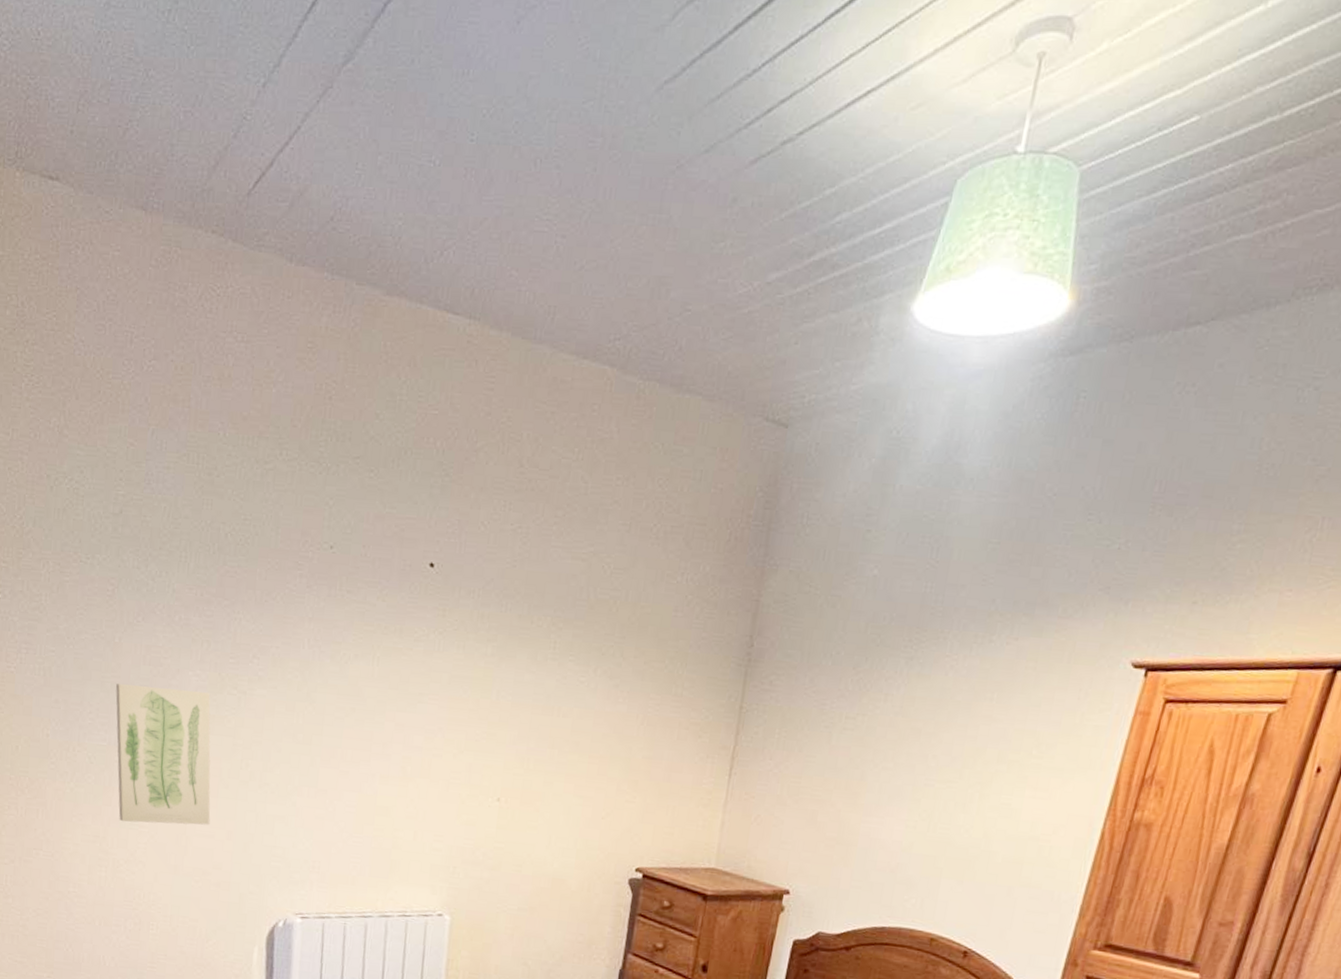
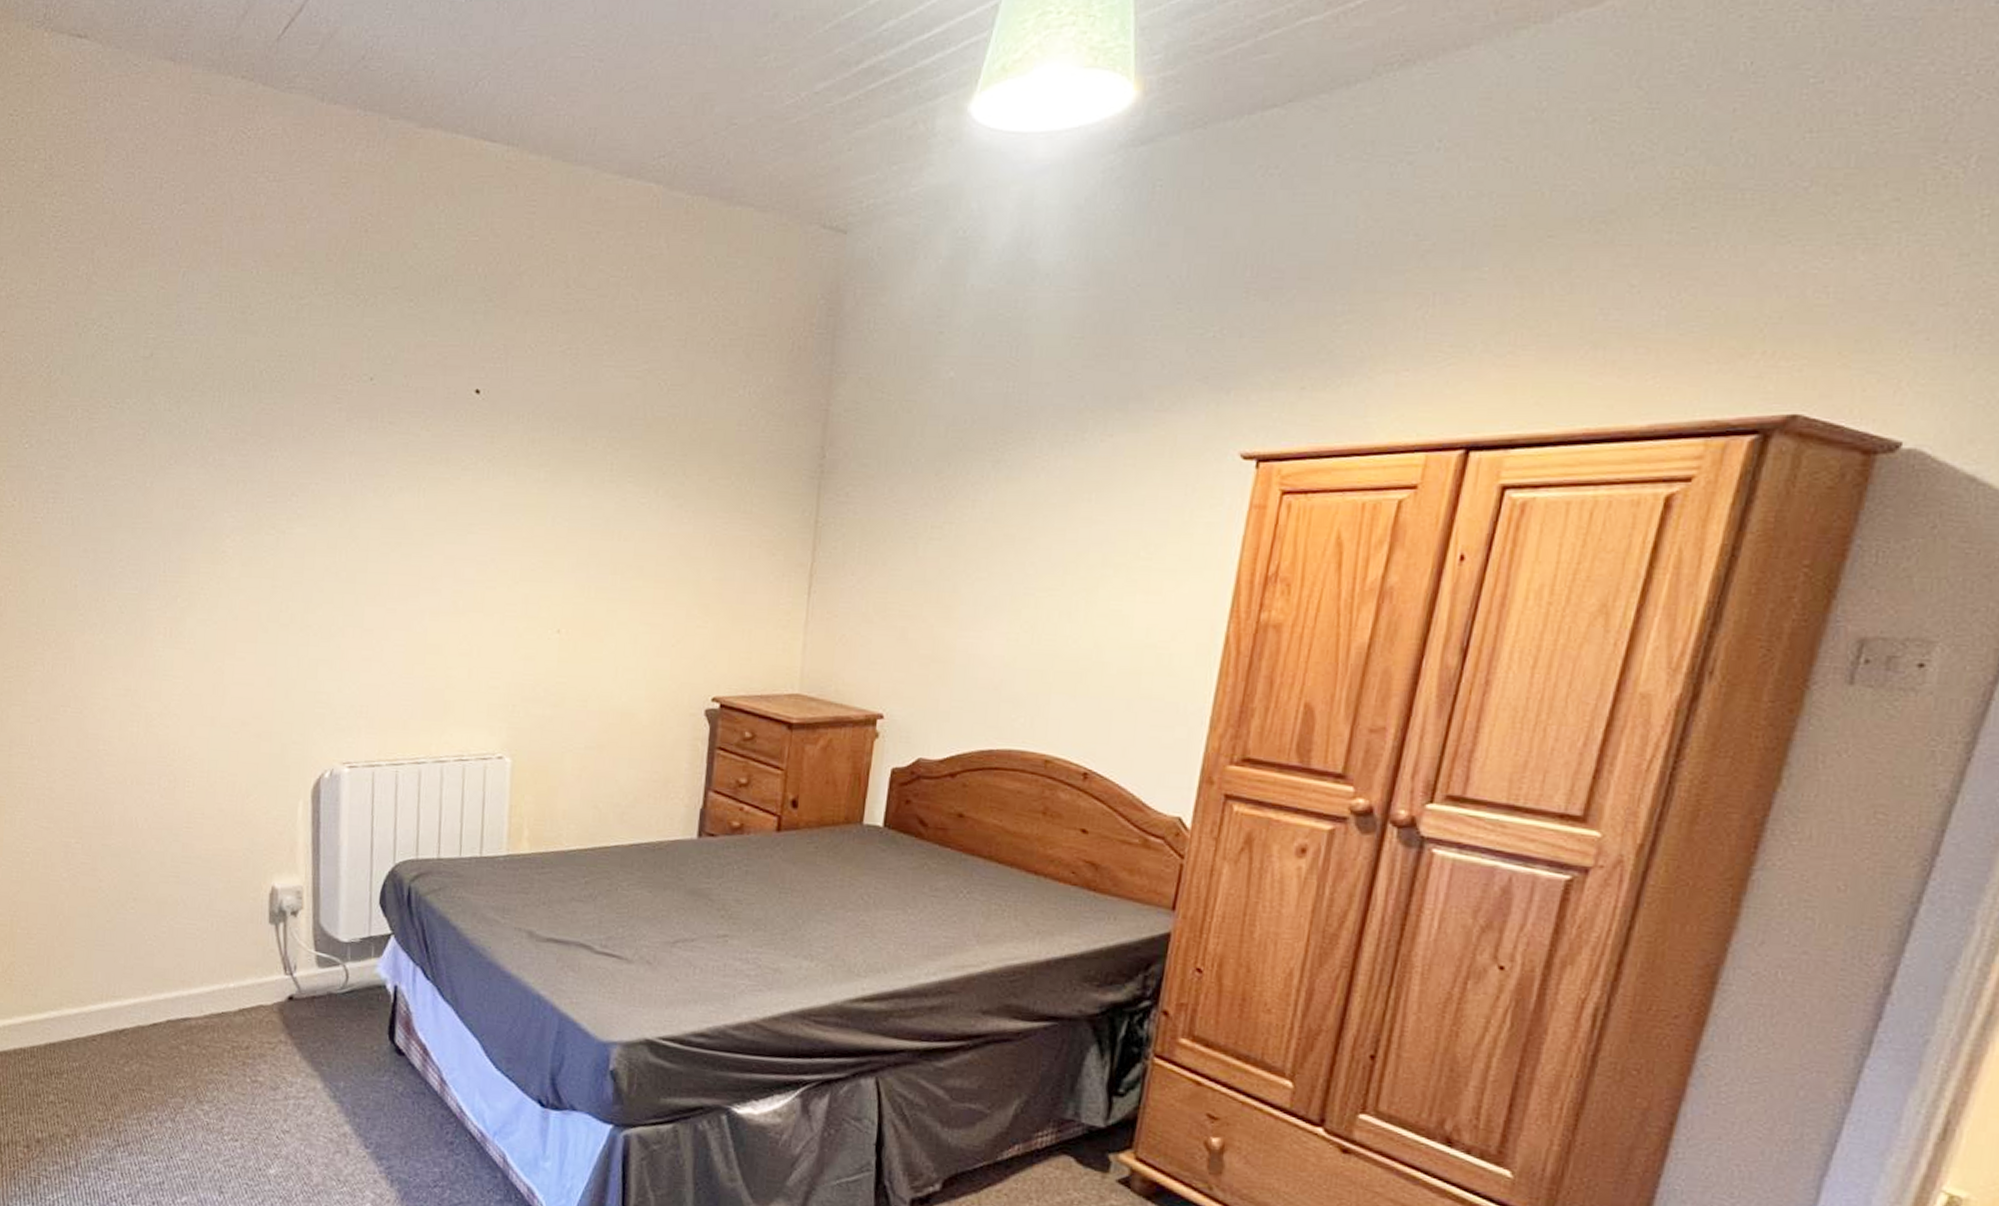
wall art: present [116,684,211,825] -> none [147,529,249,673]

